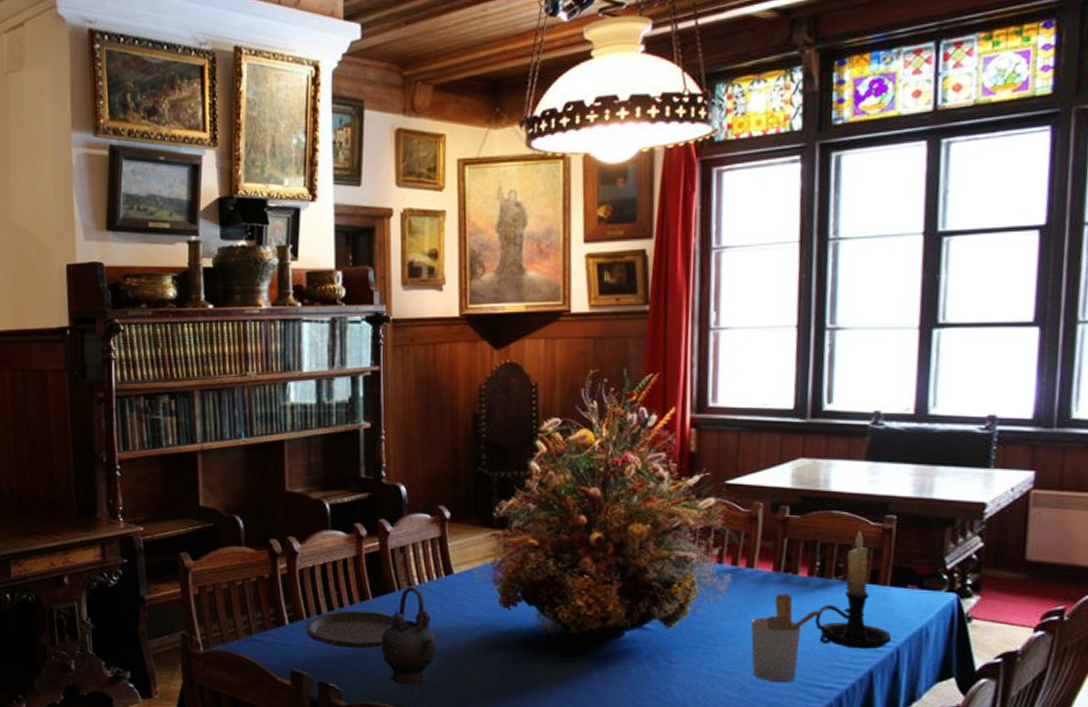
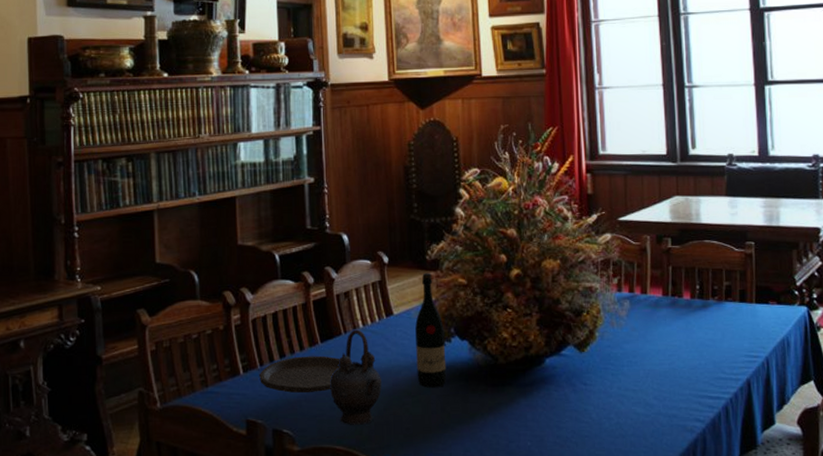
wine bottle: none [476,530,510,653] -> present [415,272,447,388]
utensil holder: present [750,594,829,683] -> none [648,315,710,397]
candle holder: present [814,531,891,650] -> none [699,256,761,361]

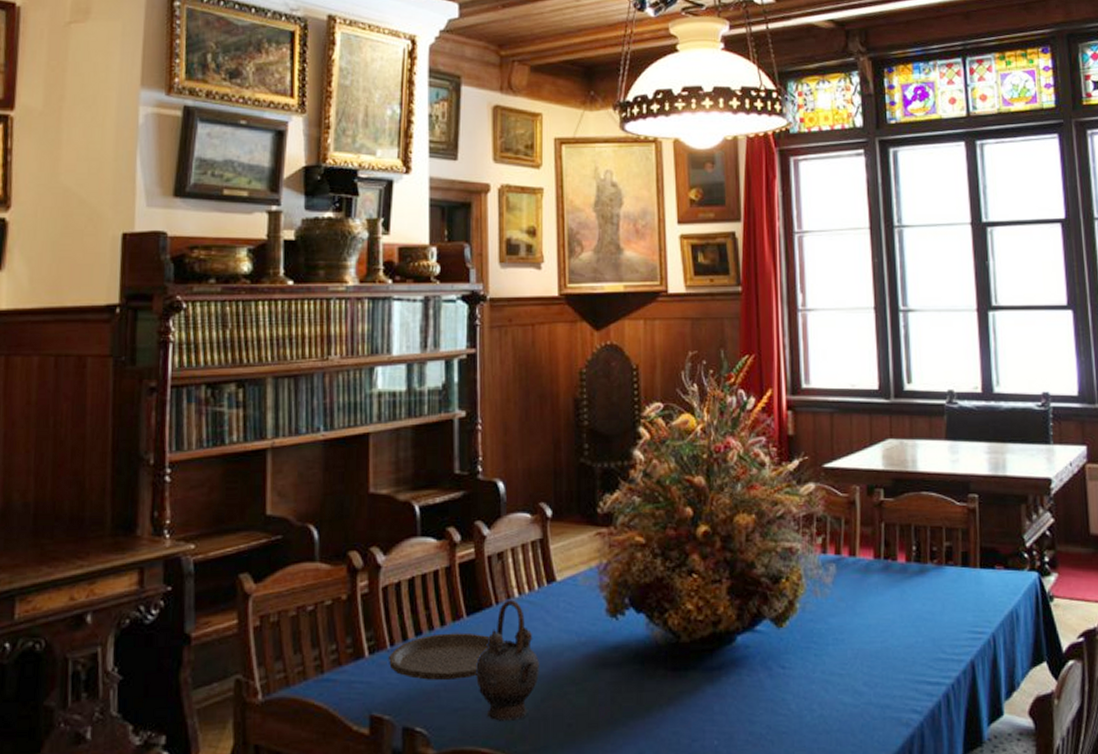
wine bottle: present [415,272,447,388] -> none [582,528,619,673]

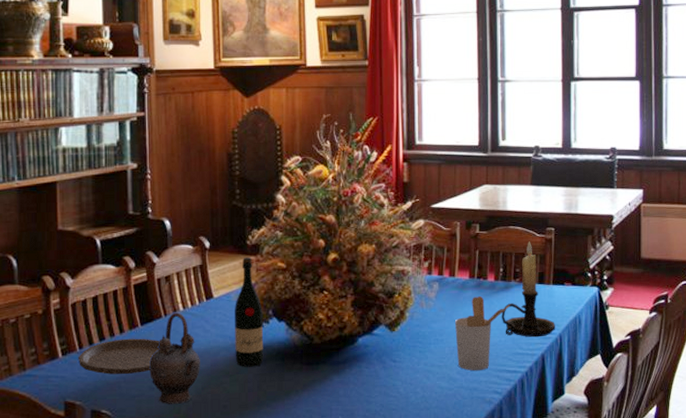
wine bottle: none [582,528,619,673] -> present [235,256,264,367]
utensil holder: none [857,583,928,682] -> present [454,296,510,371]
candle holder: none [916,511,986,638] -> present [501,241,555,338]

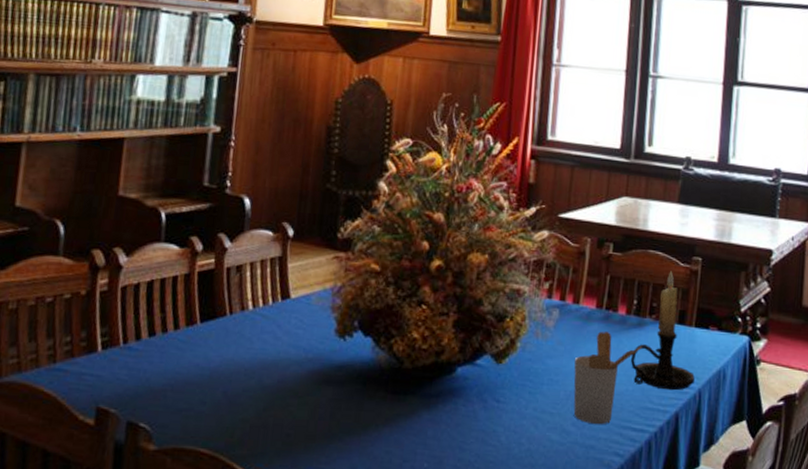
plate: present [77,338,160,375] -> none [119,336,220,382]
teapot: present [149,312,200,405] -> none [203,311,266,427]
wine bottle: present [235,256,264,367] -> none [307,252,347,389]

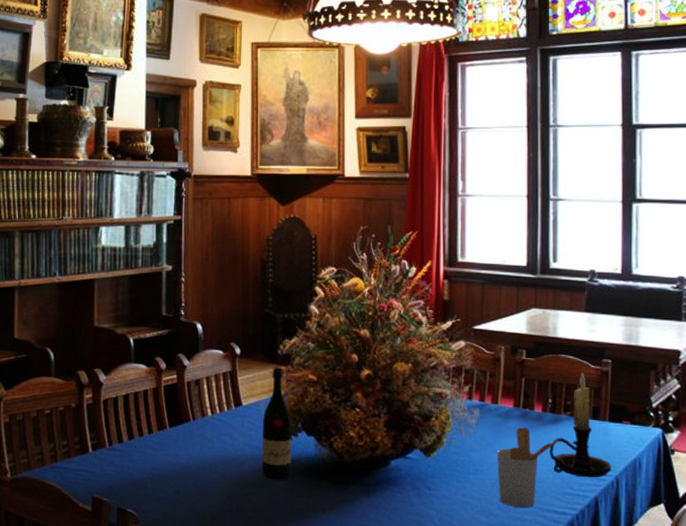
wine bottle: none [307,252,347,389] -> present [262,366,292,480]

